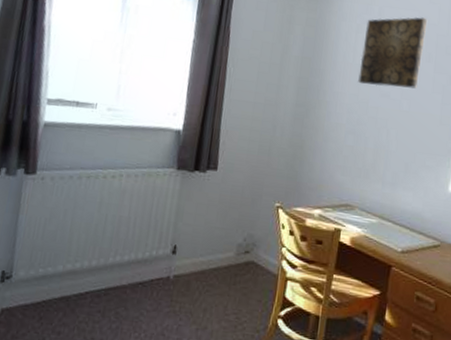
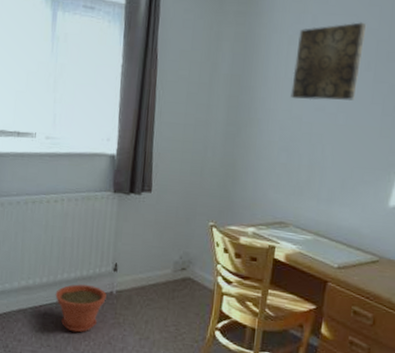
plant pot: none [104,268,163,323] -> present [55,284,107,333]

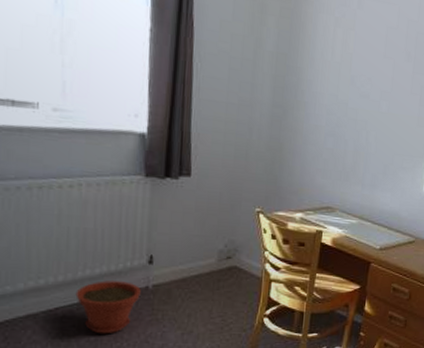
wall art: present [291,22,367,101] -> none [337,11,408,90]

